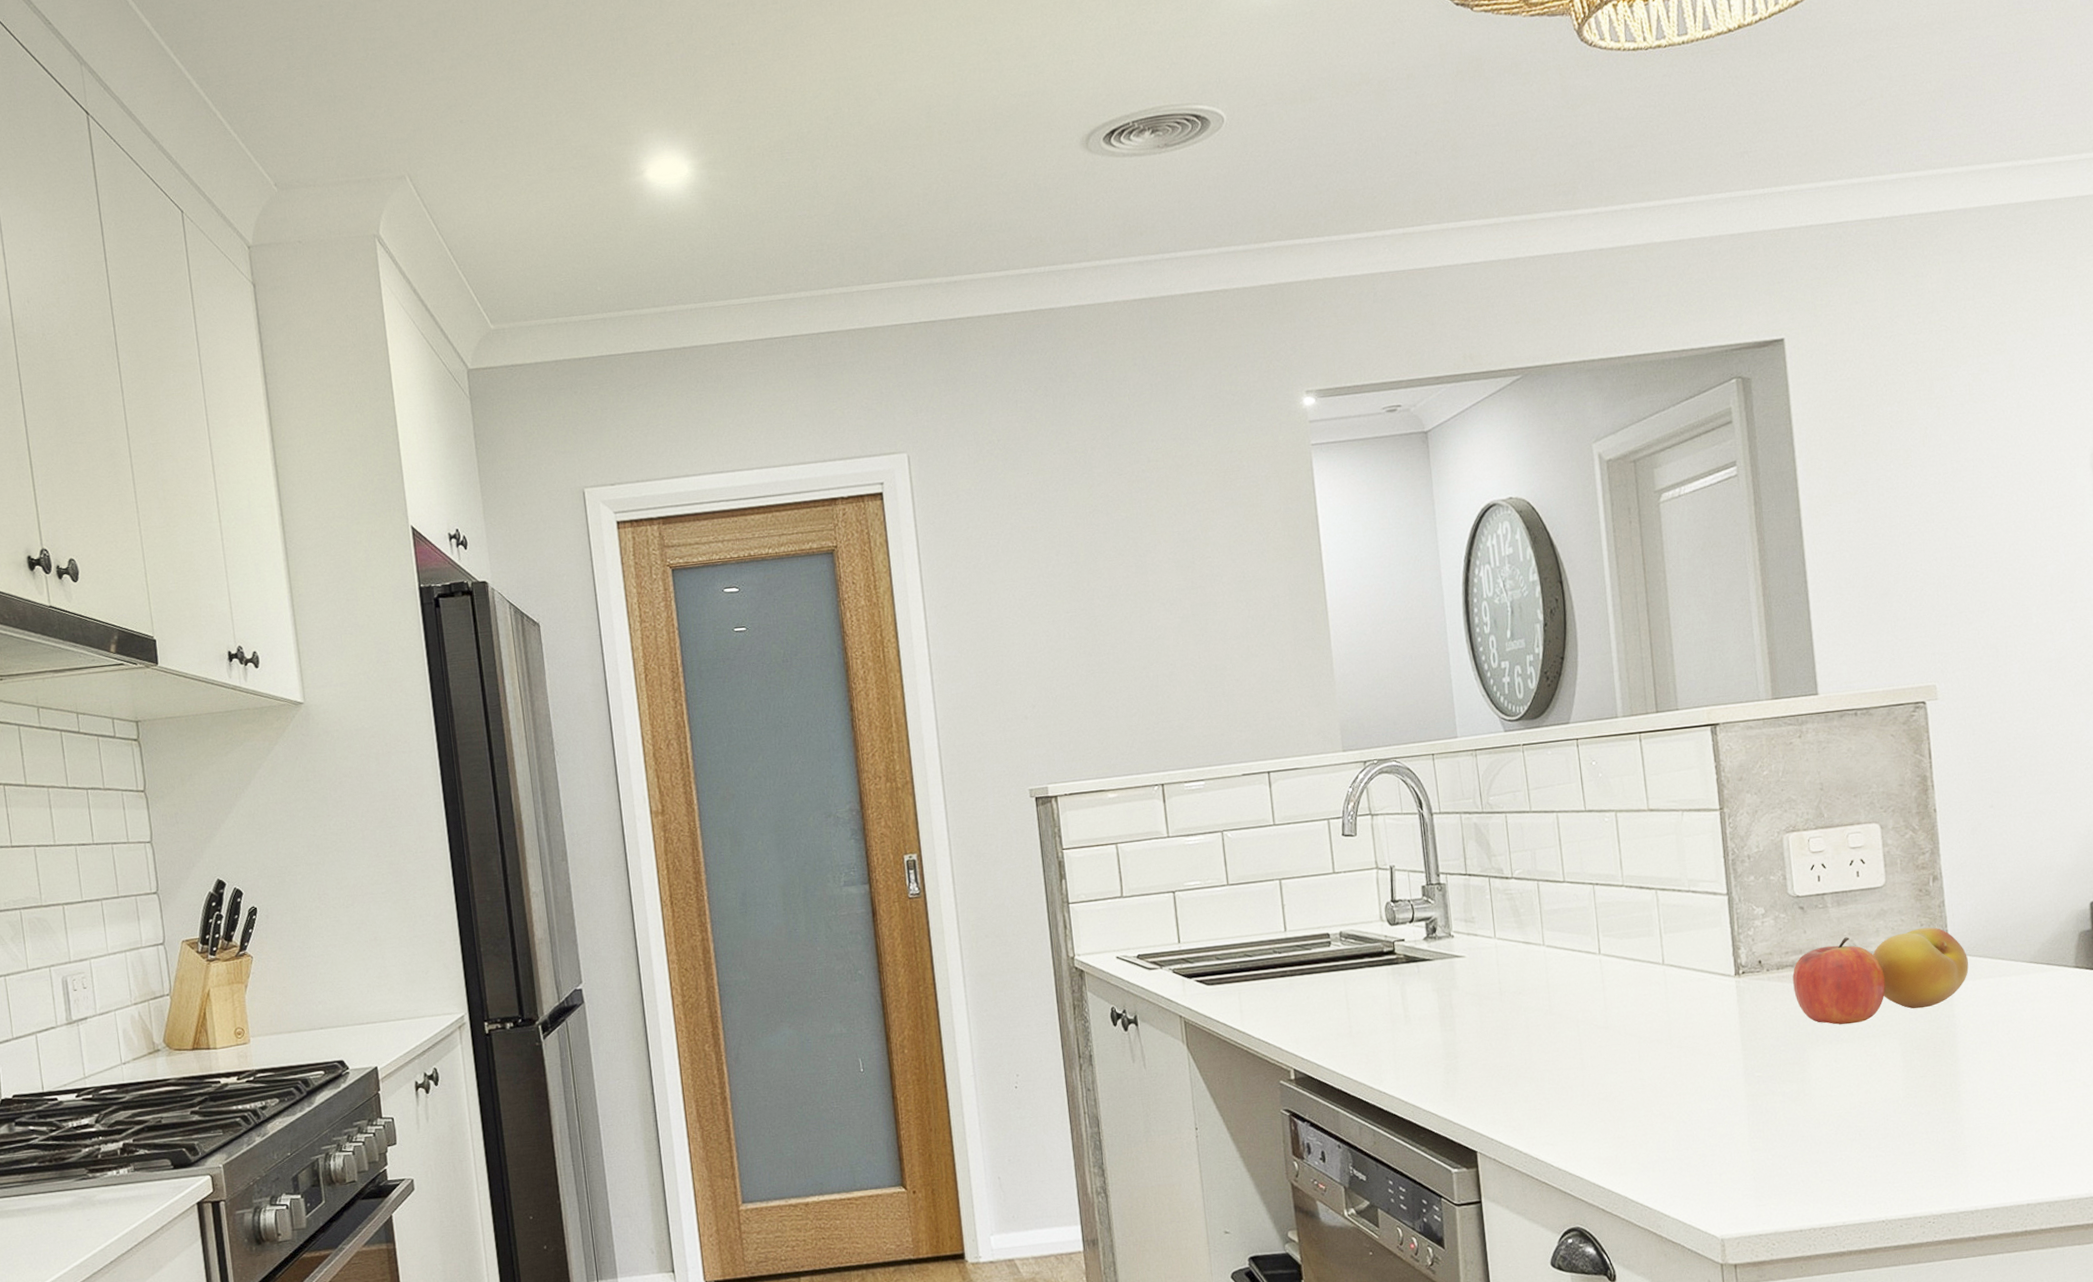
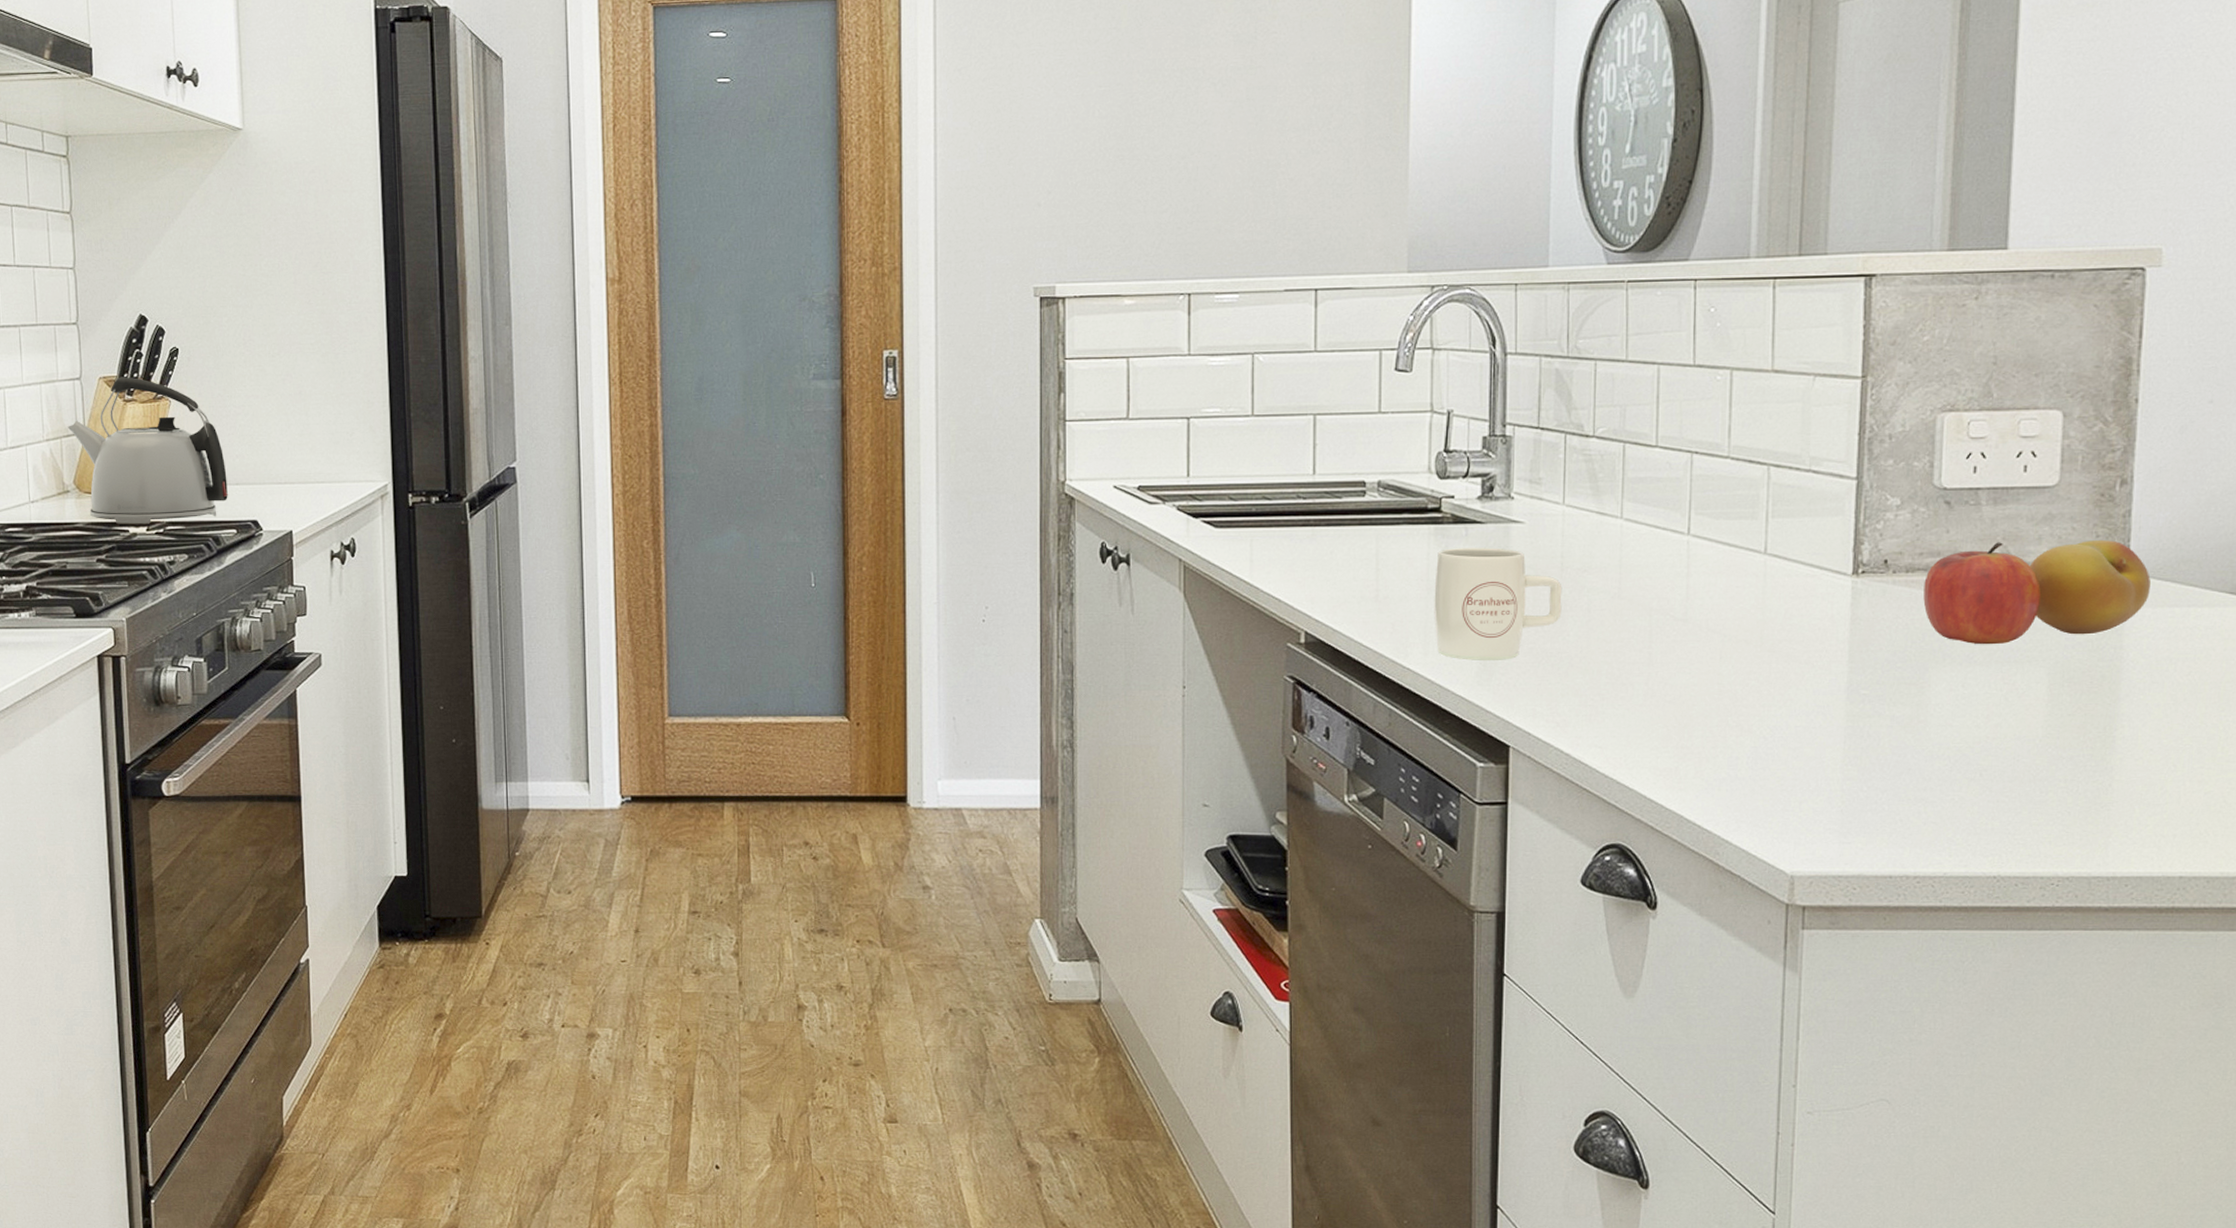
kettle: none [154,938,314,1077] -> present [67,376,229,526]
mug: none [1396,980,1506,1081] -> present [1434,548,1562,662]

